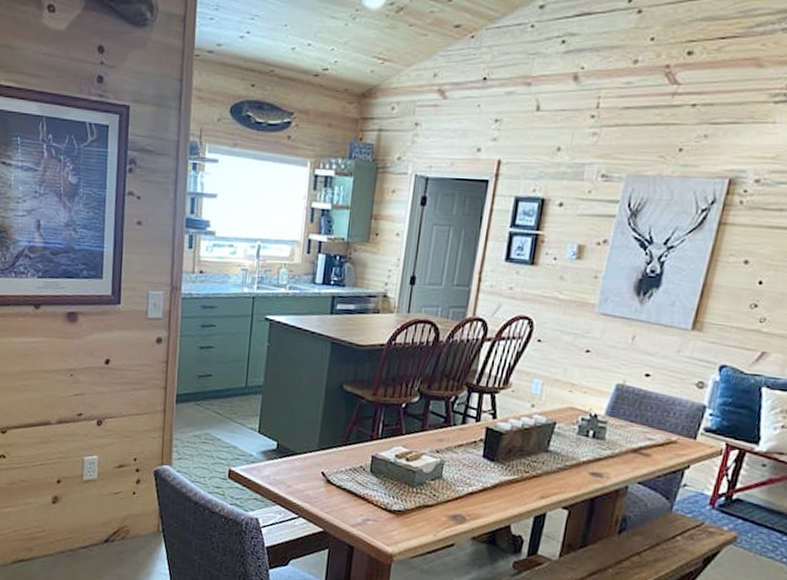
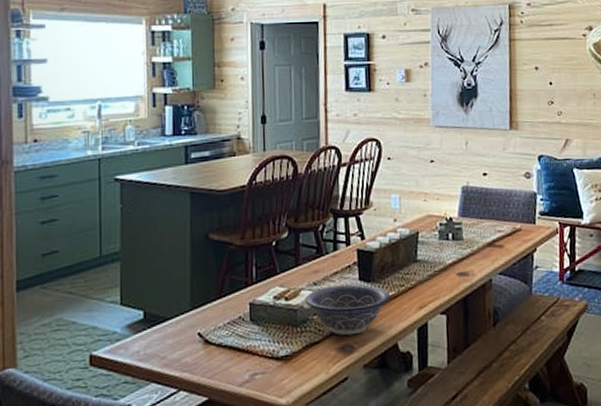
decorative bowl: none [424,456,513,508] -> present [305,284,391,336]

